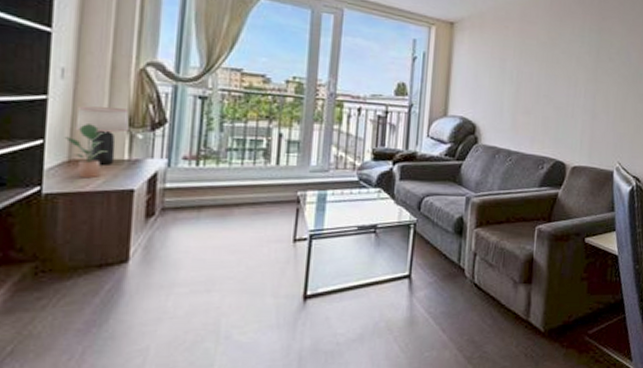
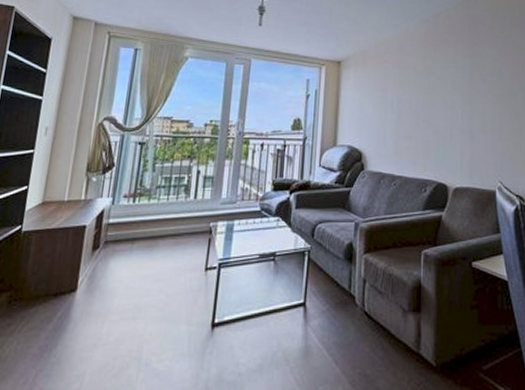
potted plant: present [64,124,109,179] -> none [42,171,72,217]
table lamp: present [75,106,130,165] -> none [50,156,88,205]

